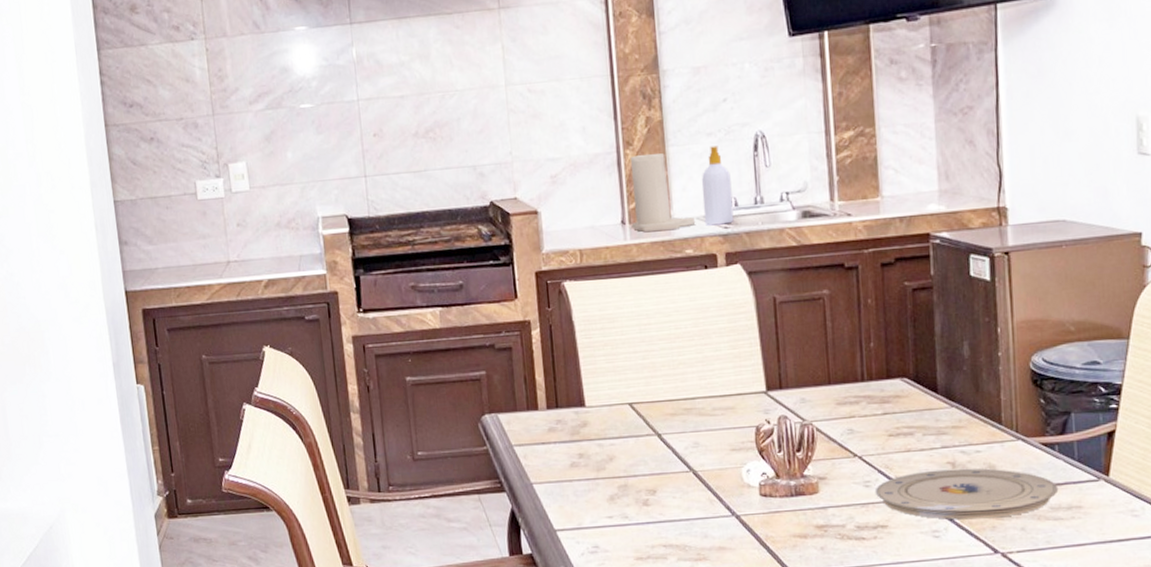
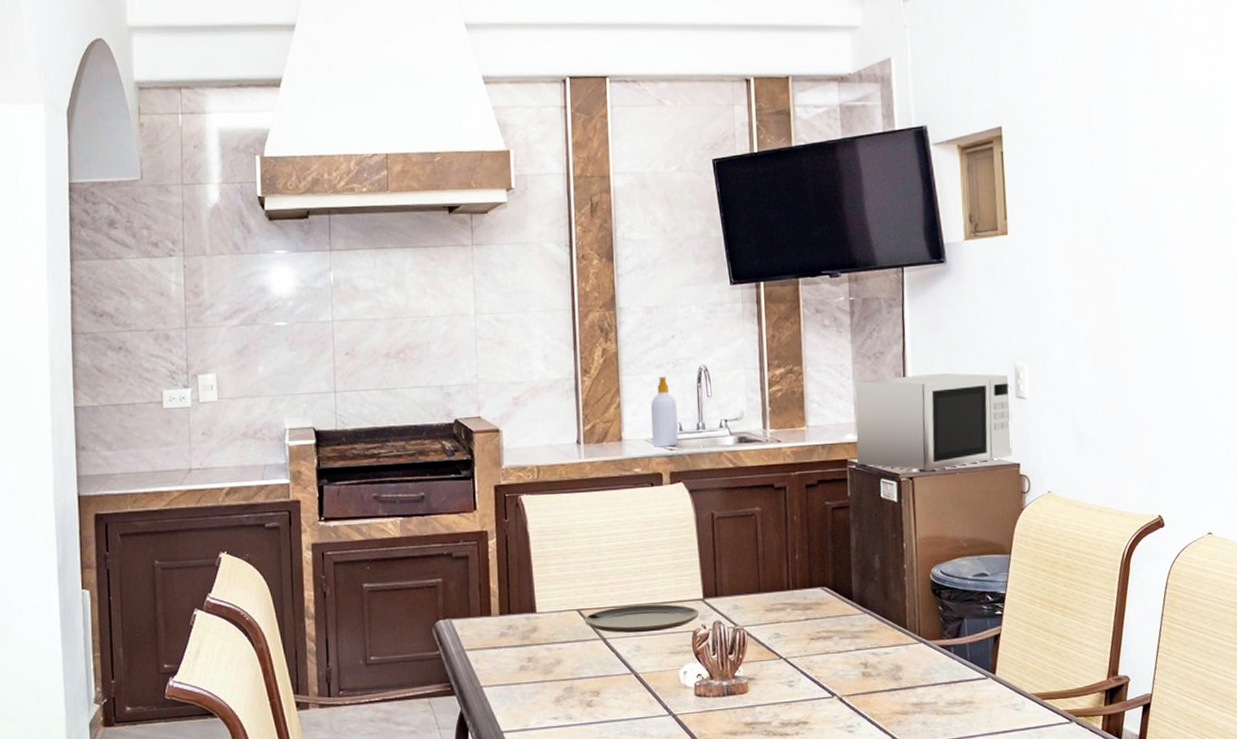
paper towel: present [630,153,696,233] -> none [586,380,644,452]
plate: none [636,397,763,429] -> present [584,604,700,633]
plate: present [874,468,1059,520] -> none [797,668,954,716]
microwave: none [939,127,1133,245] -> present [855,373,1013,472]

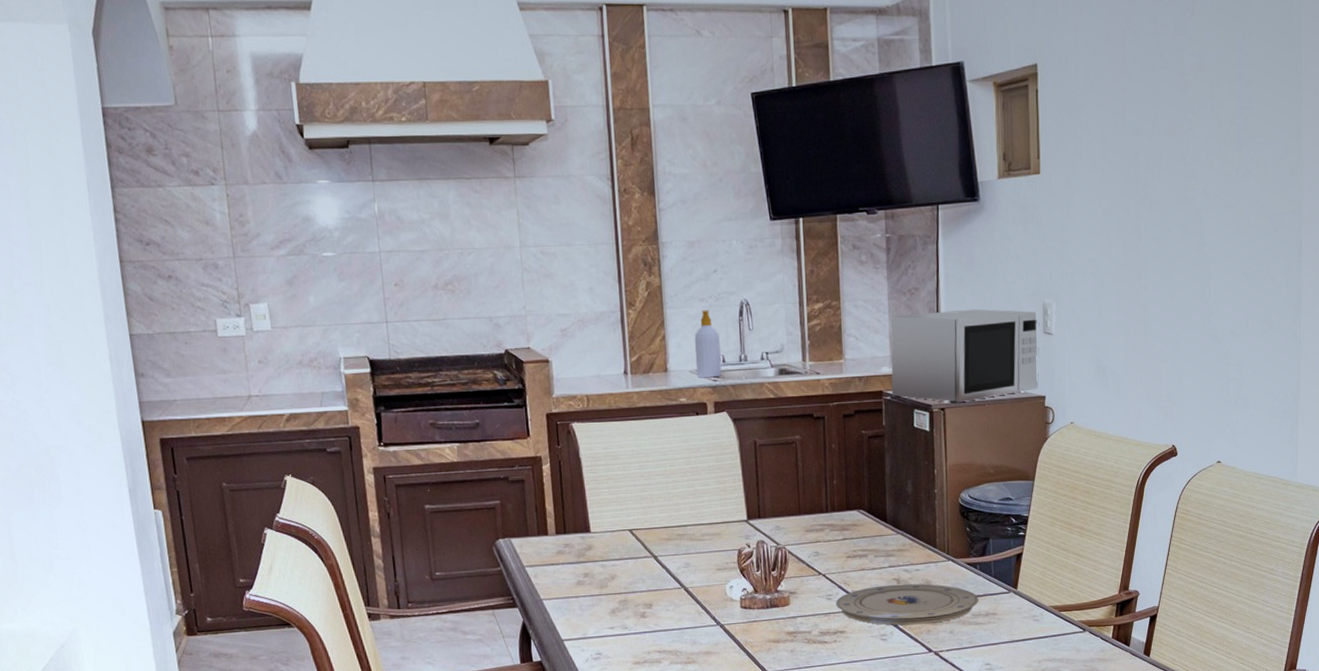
plate: present [584,604,700,633] -> none [635,525,744,552]
plate: none [797,668,954,716] -> present [835,583,979,626]

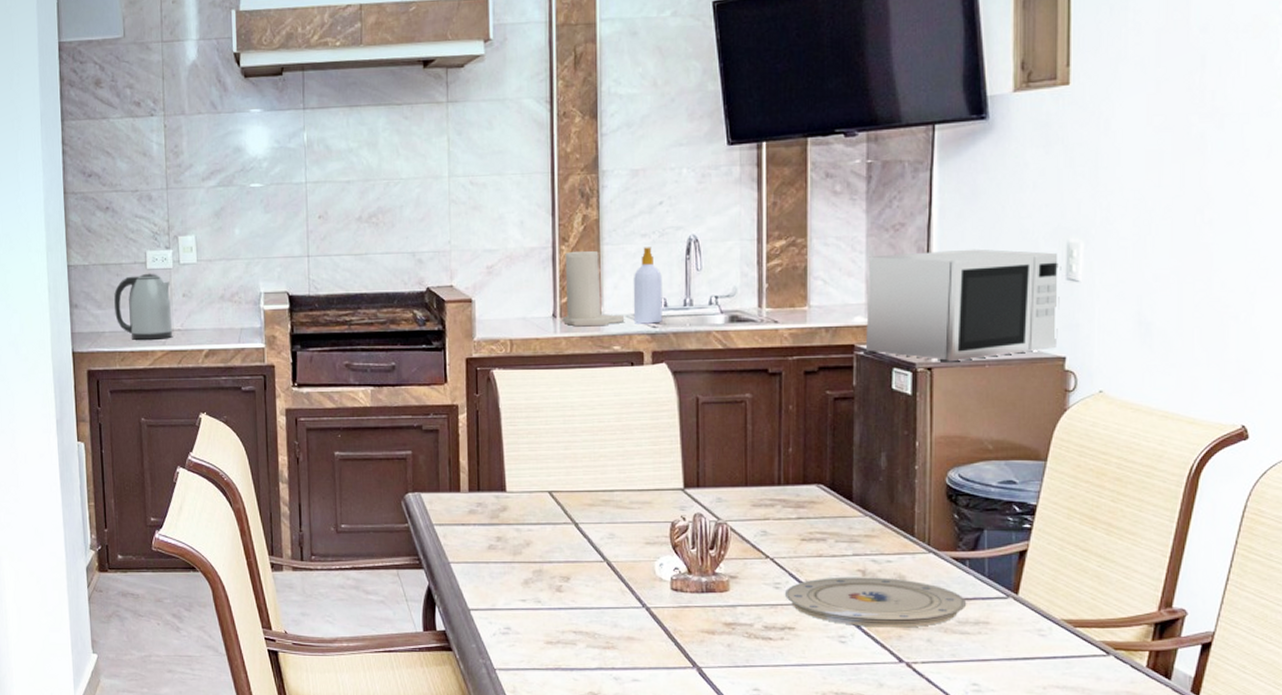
kettle: none [184,340,251,407] -> present [114,273,173,340]
paper towel: none [632,313,689,382] -> present [562,250,625,327]

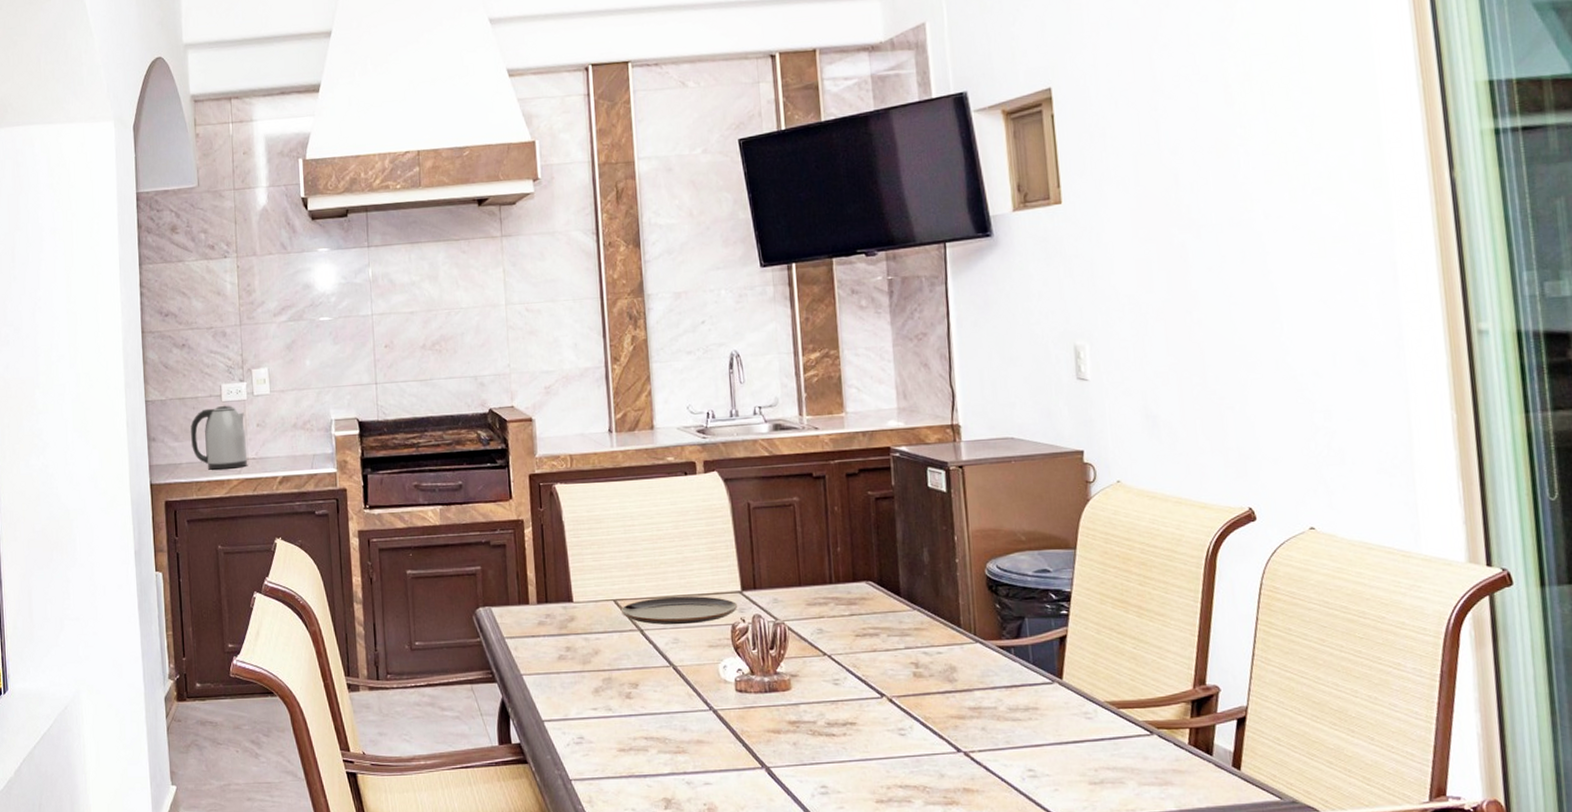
plate: none [555,491,679,520] -> present [620,596,738,625]
paper towel: present [562,250,625,327] -> none [617,368,677,441]
soap bottle: present [633,247,663,324] -> none [681,363,712,436]
plate: present [784,576,967,628] -> none [843,668,1016,719]
microwave: present [865,249,1061,362] -> none [897,354,1075,460]

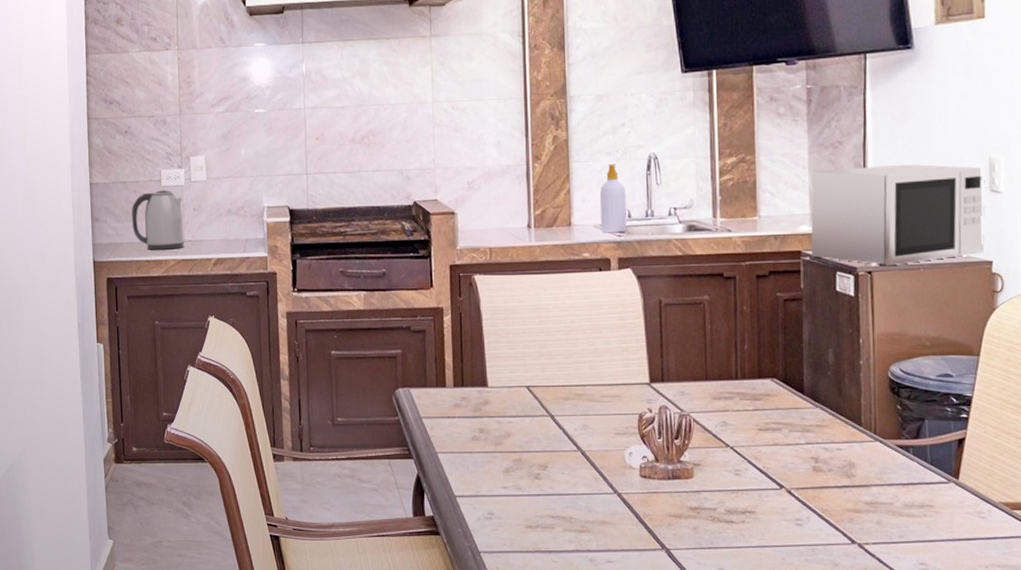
plate: present [620,596,738,625] -> none [533,385,646,412]
soap bottle: none [681,363,712,436] -> present [599,164,627,233]
microwave: none [897,354,1075,460] -> present [811,164,985,266]

